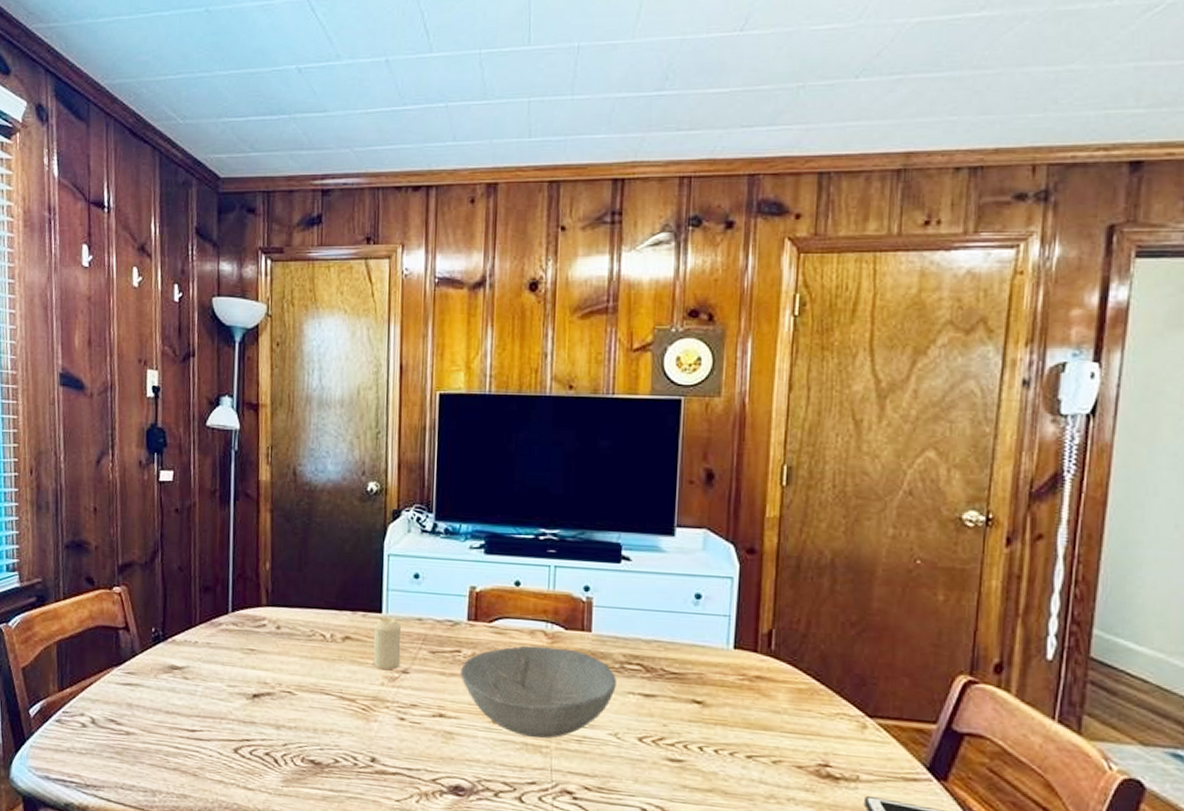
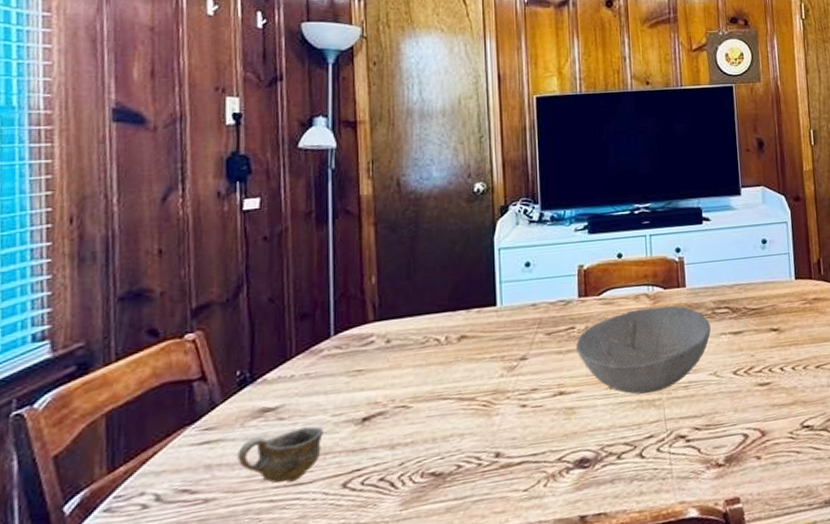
cup: none [151,689,220,736] -> present [237,426,323,484]
candle: present [373,617,401,671] -> none [489,308,518,362]

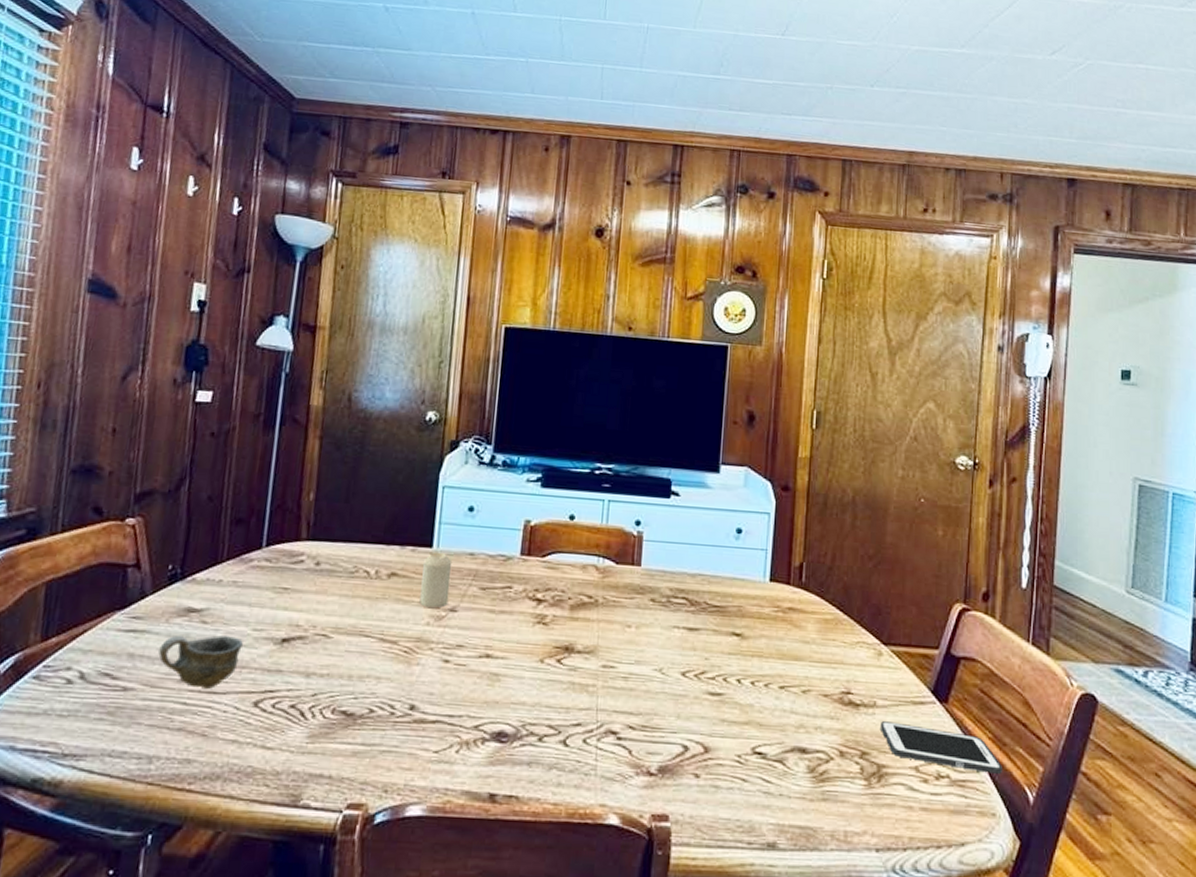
candle: none [489,308,518,362] -> present [419,551,451,609]
bowl: present [576,305,711,395] -> none [510,580,663,677]

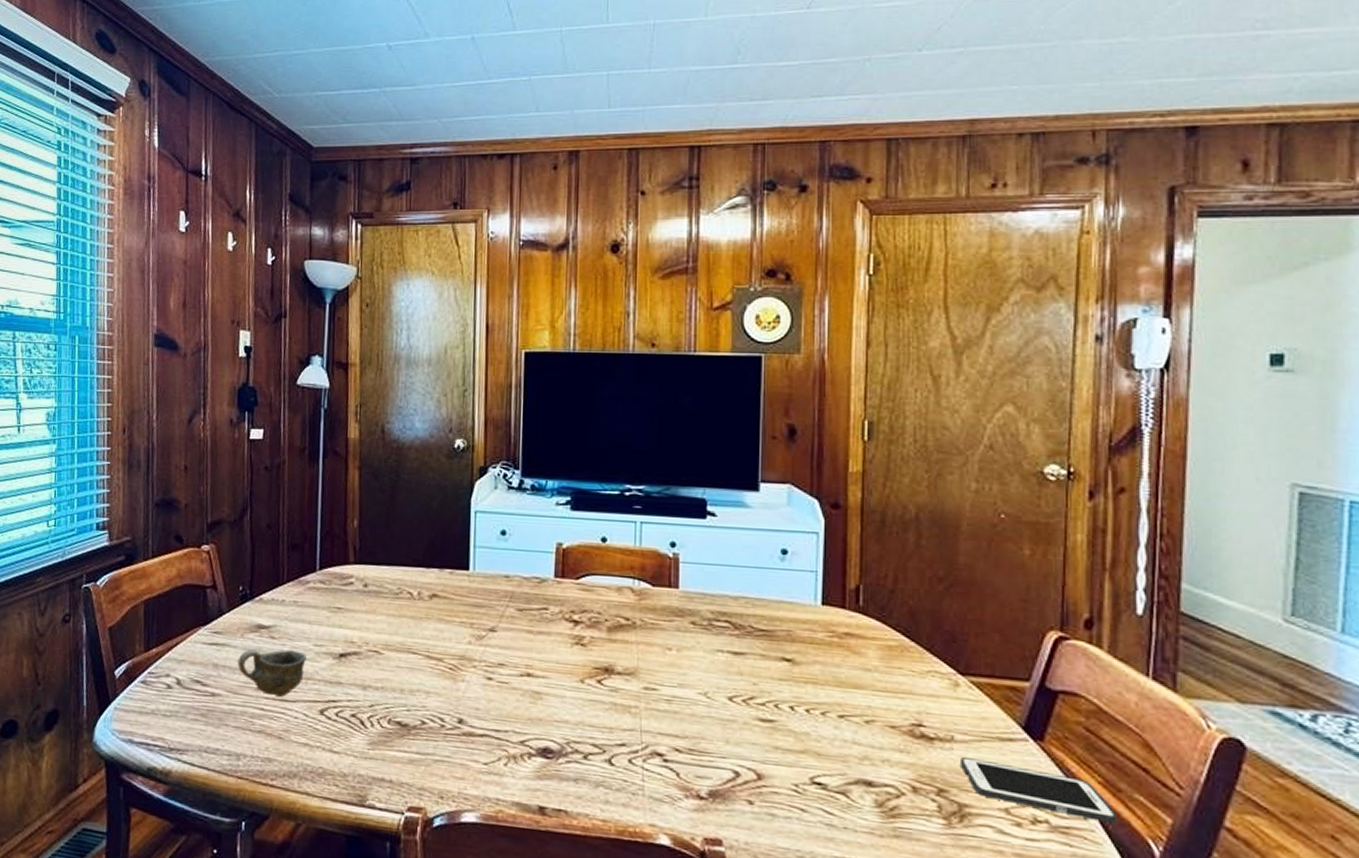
candle: present [419,551,451,609] -> none [460,574,489,629]

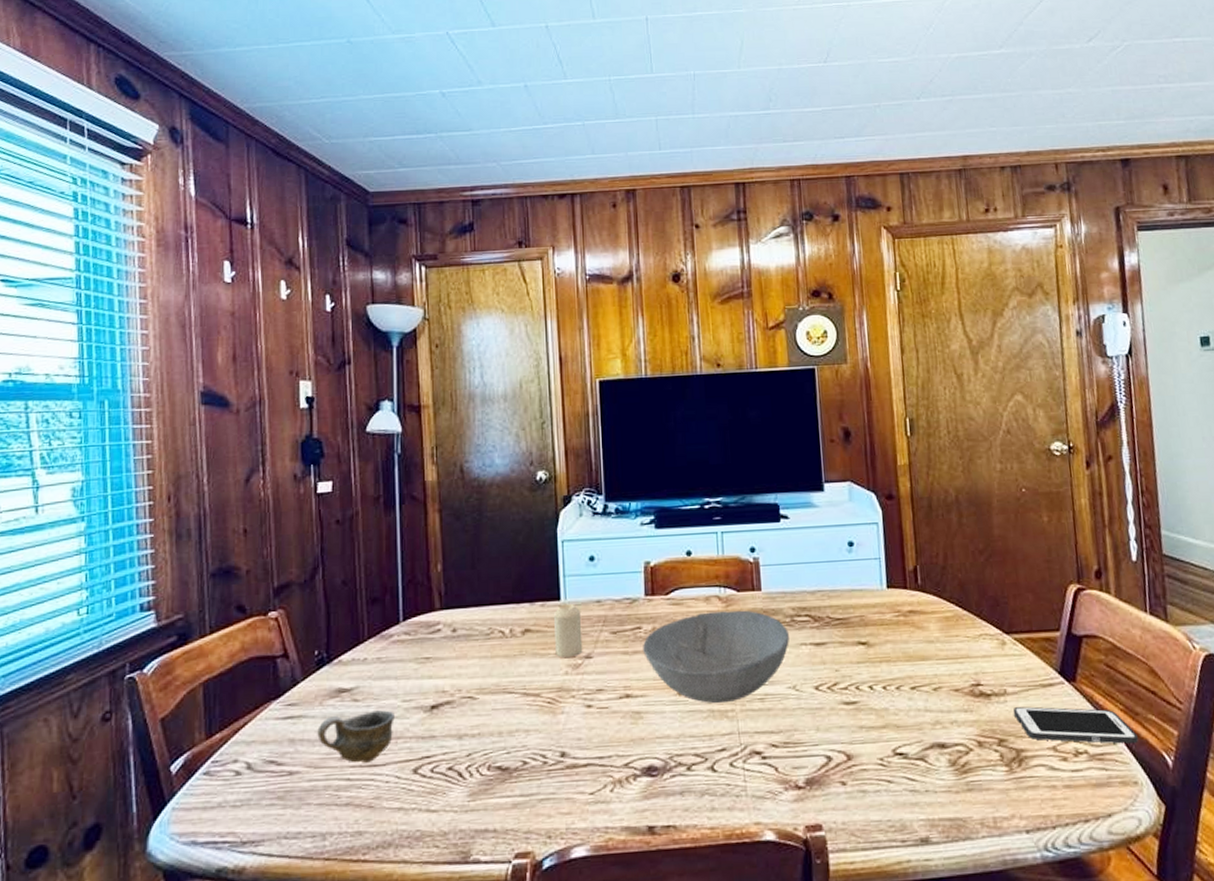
candle: none [460,574,489,629] -> present [553,603,583,659]
bowl: none [548,602,705,698] -> present [643,610,789,704]

